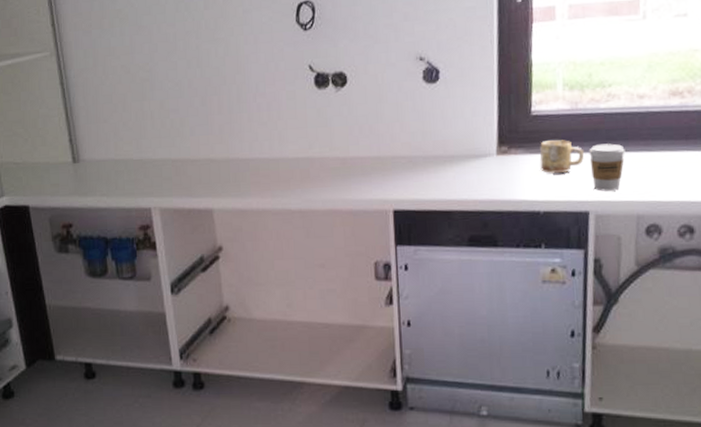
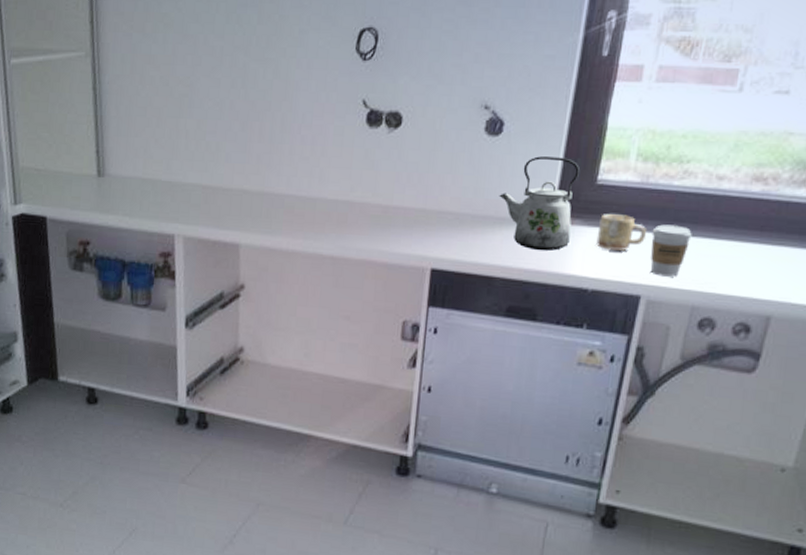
kettle: none [445,95,516,182] -> present [499,156,581,251]

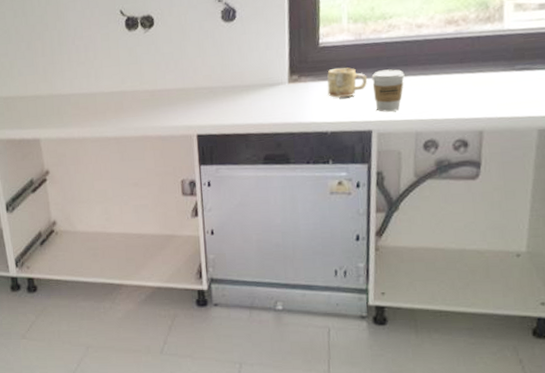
kettle: present [499,156,581,251] -> none [242,30,306,107]

